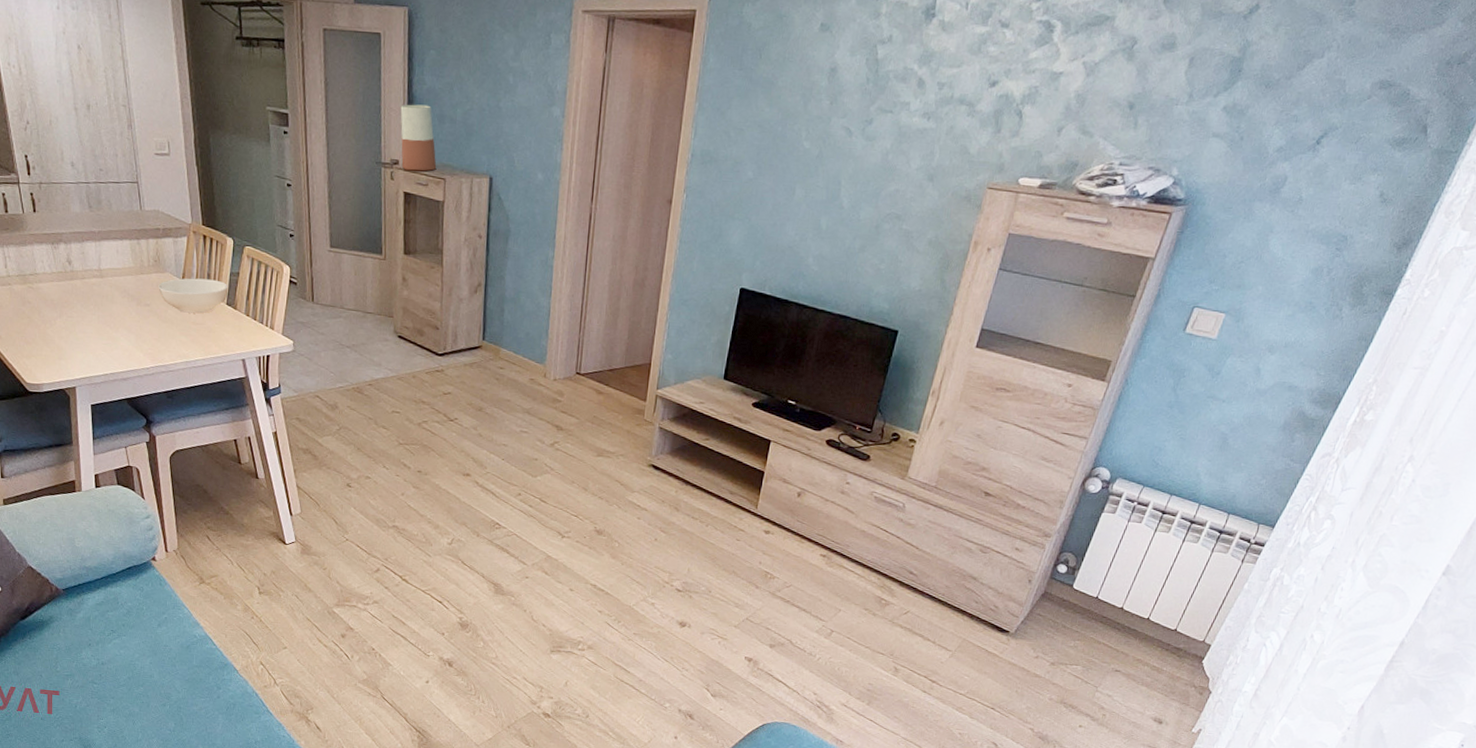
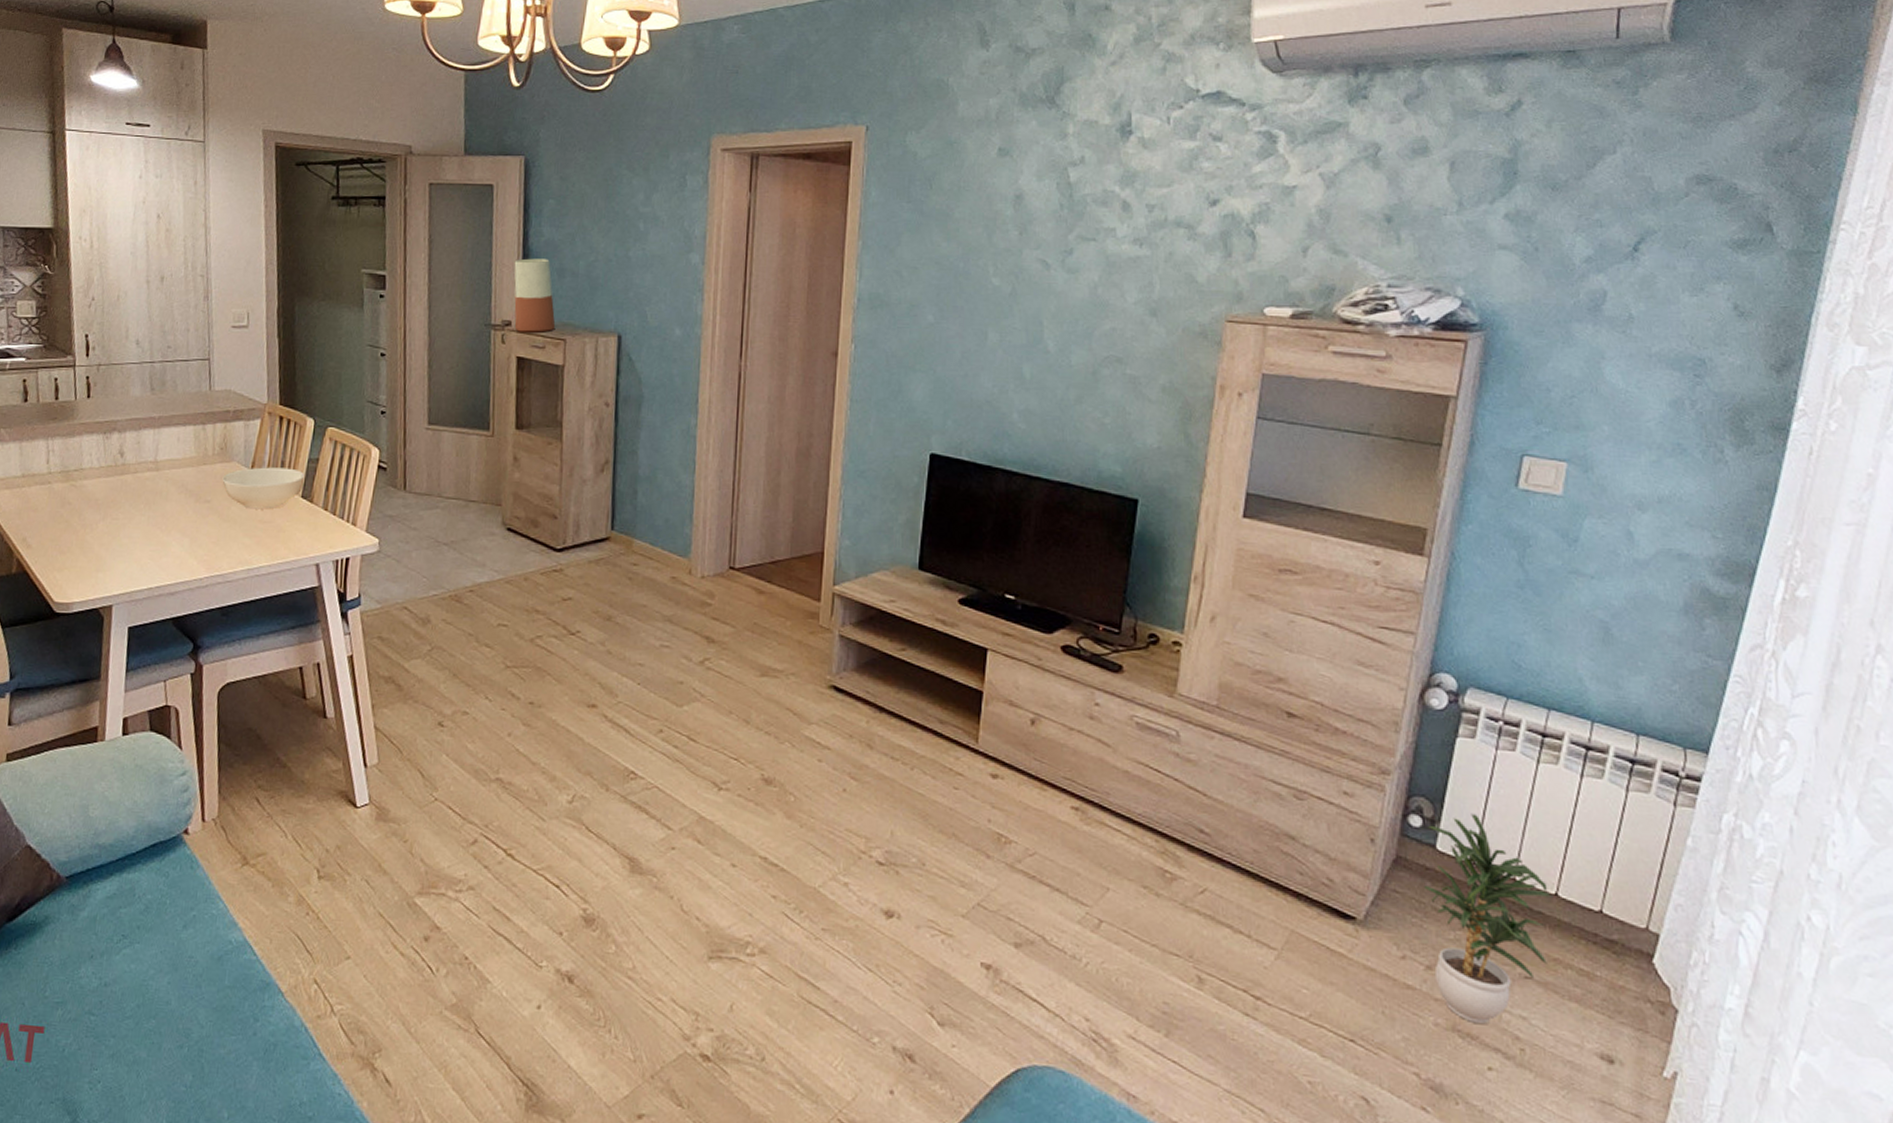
potted plant: none [1055,564,1146,699] -> present [1423,813,1554,1024]

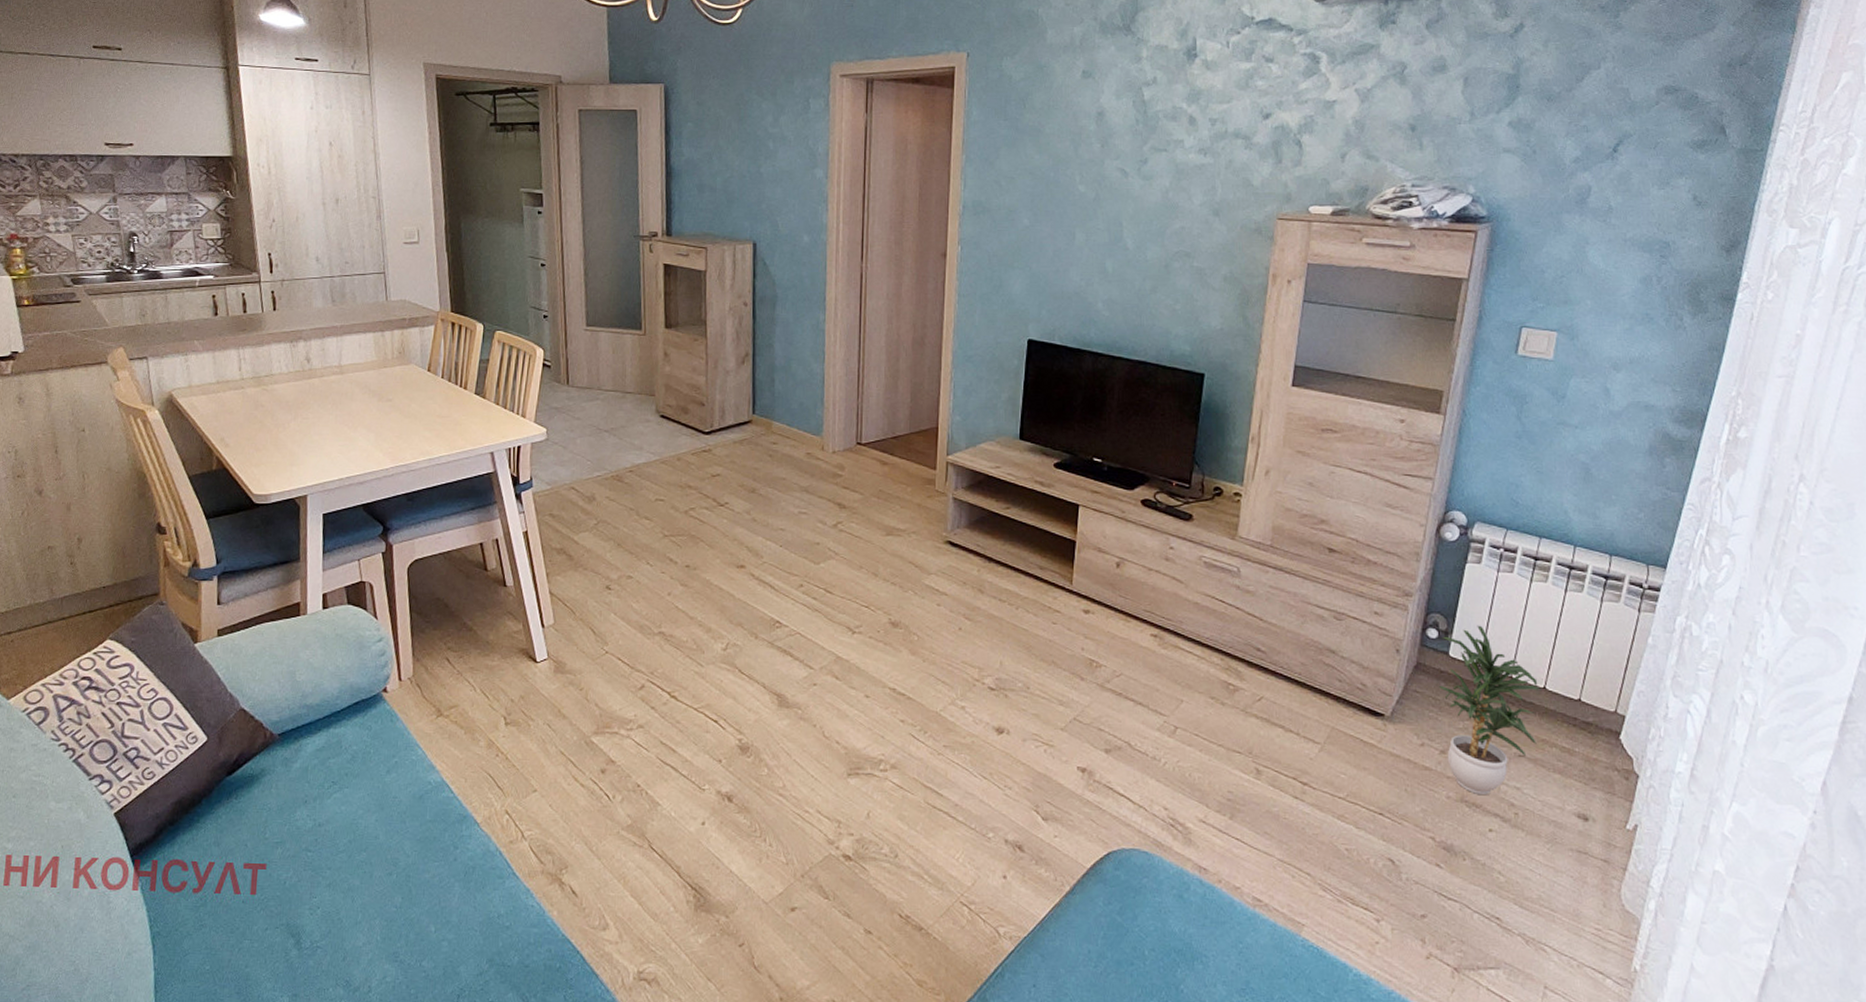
bowl: present [222,467,305,510] -> none [402,368,477,406]
vase: present [514,258,556,334] -> none [658,176,698,243]

